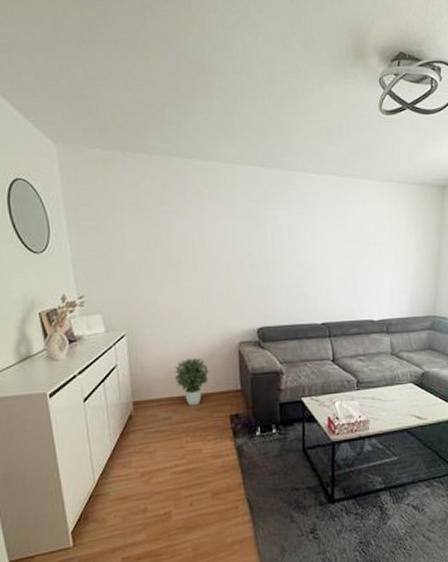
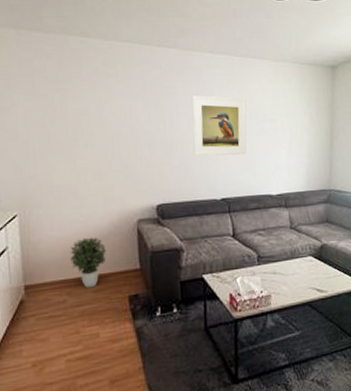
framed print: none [294,217,350,280] -> present [192,95,247,156]

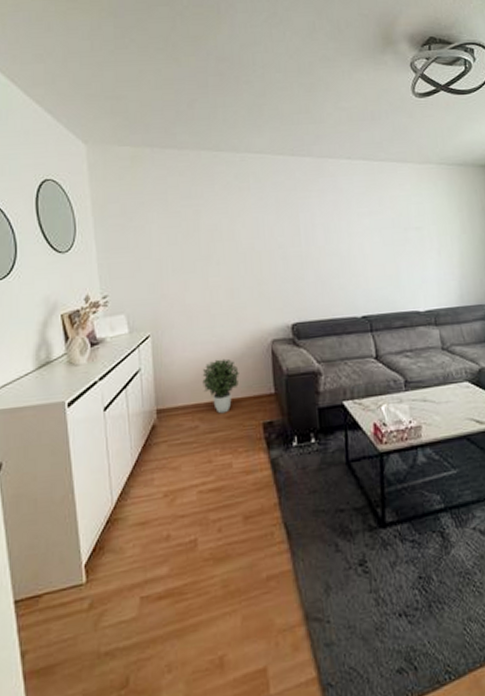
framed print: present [192,95,247,156] -> none [328,204,390,271]

